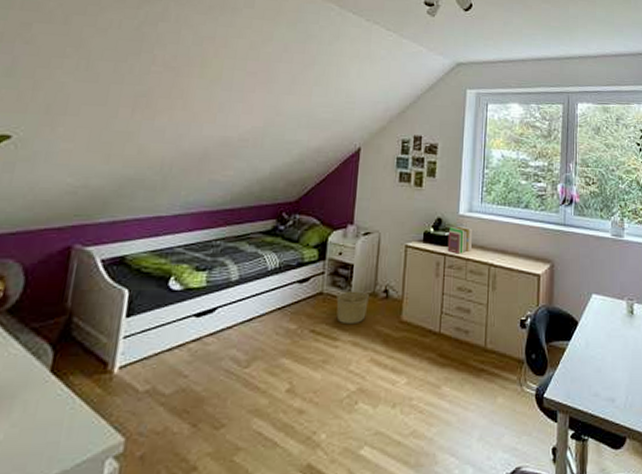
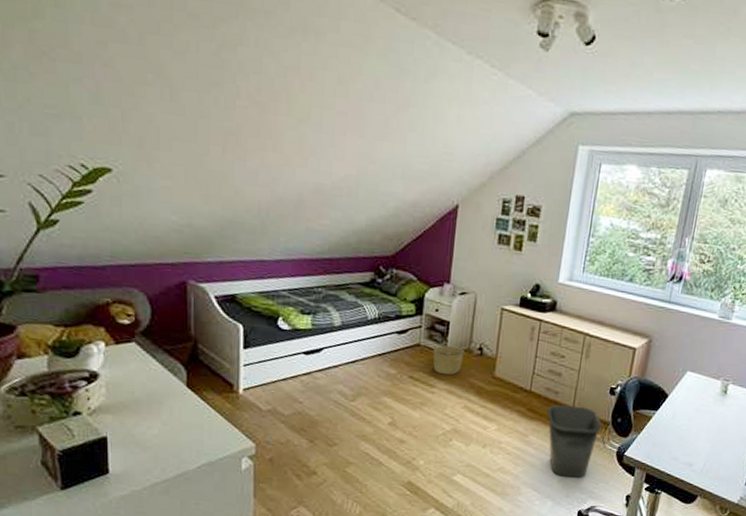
books: present [447,226,472,254] -> none [543,294,571,322]
waste bin: none [458,345,517,434] -> present [546,404,602,478]

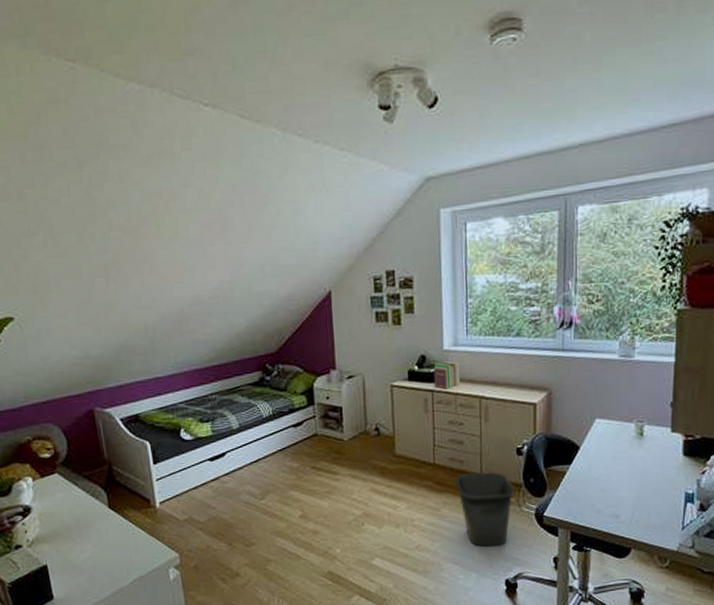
basket: present [433,345,464,375] -> none [330,431,362,461]
books: none [543,294,571,322] -> present [433,361,460,390]

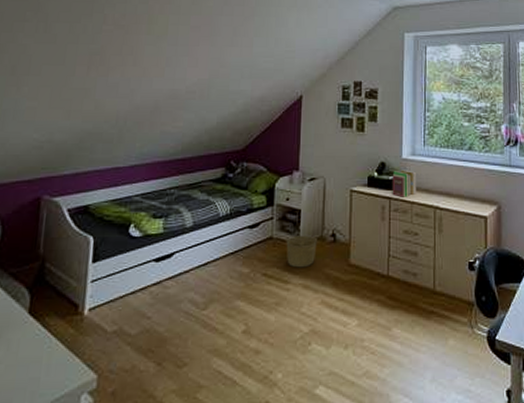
basket: none [330,431,362,461] -> present [286,235,317,268]
waste bin: present [454,471,515,547] -> none [407,287,467,375]

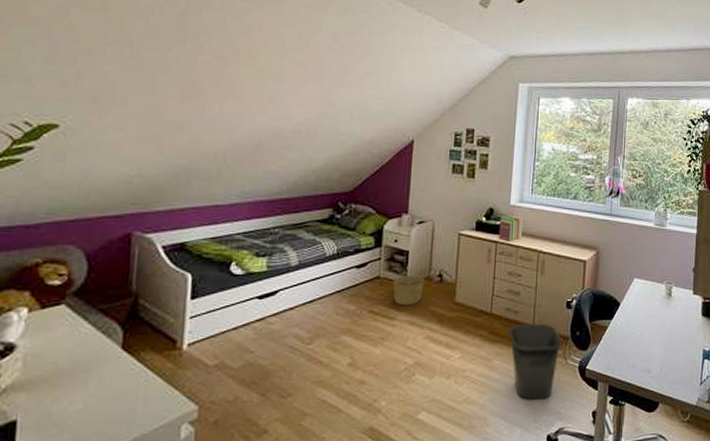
waste bin: none [407,287,467,375] -> present [508,323,562,400]

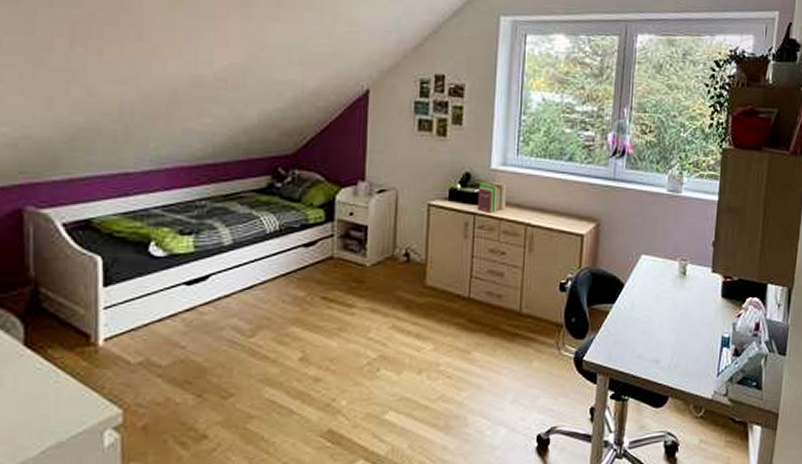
basket: present [393,275,424,306] -> none [350,255,387,291]
waste bin: present [508,323,562,400] -> none [490,309,555,397]

